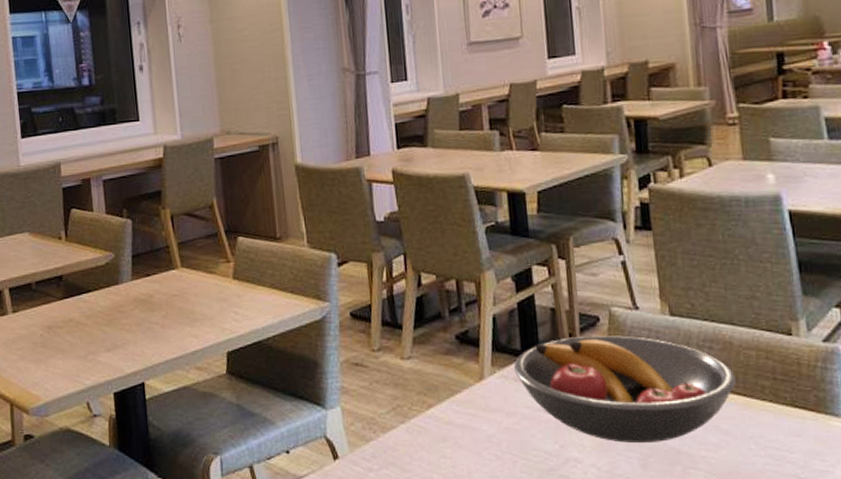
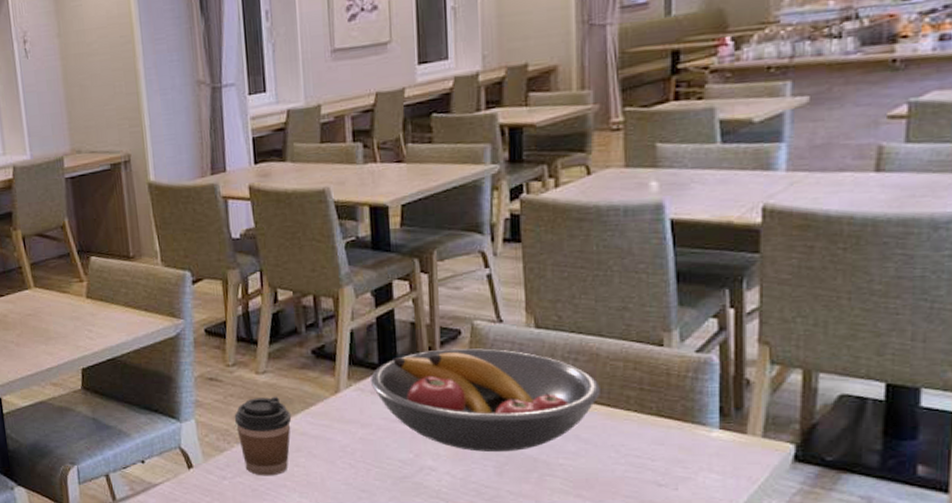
coffee cup: none [379,383,438,468] -> present [234,396,292,476]

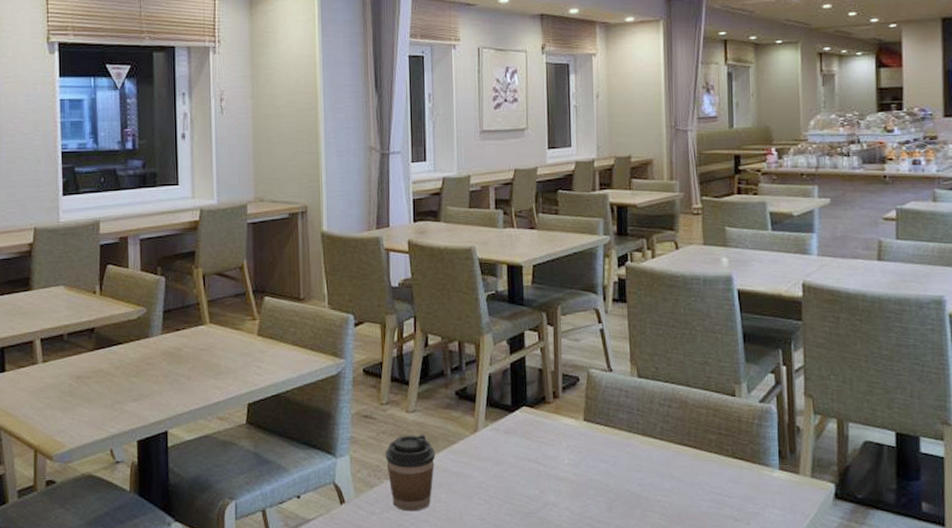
fruit bowl: present [371,348,600,453] -> none [505,393,689,490]

